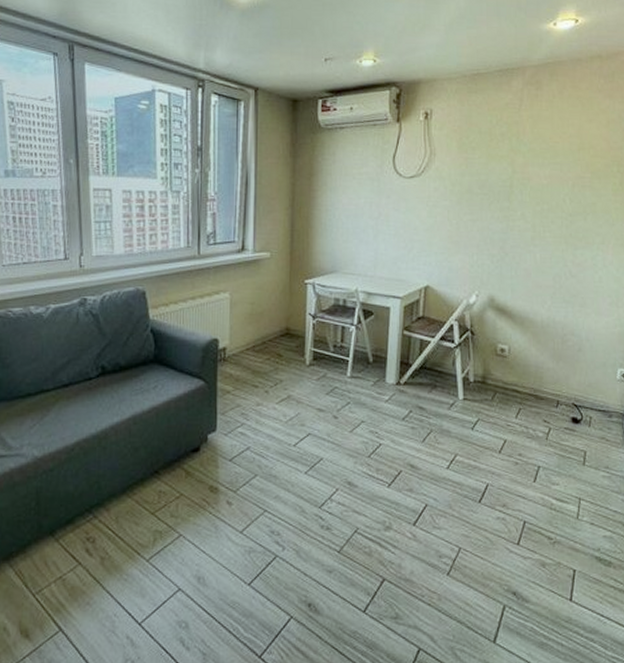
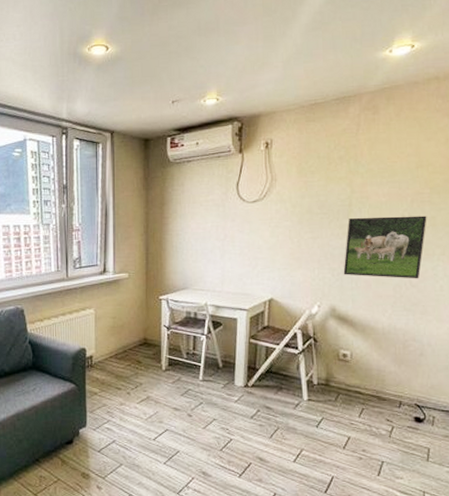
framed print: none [503,200,588,269] -> present [343,215,427,279]

